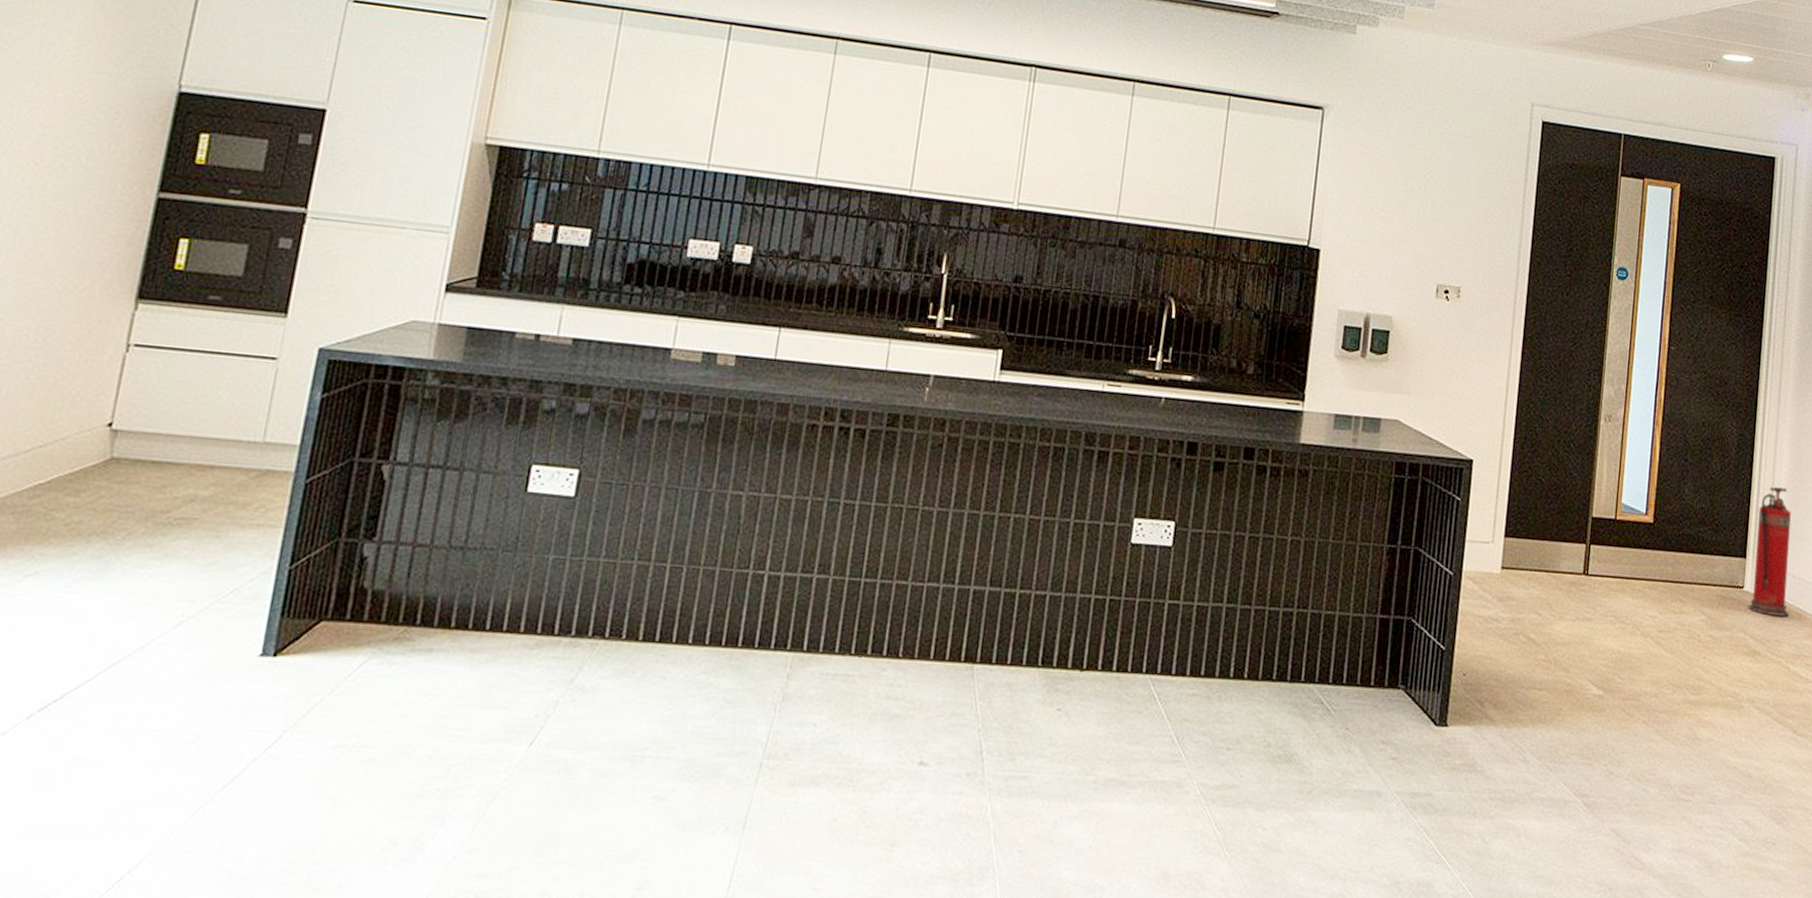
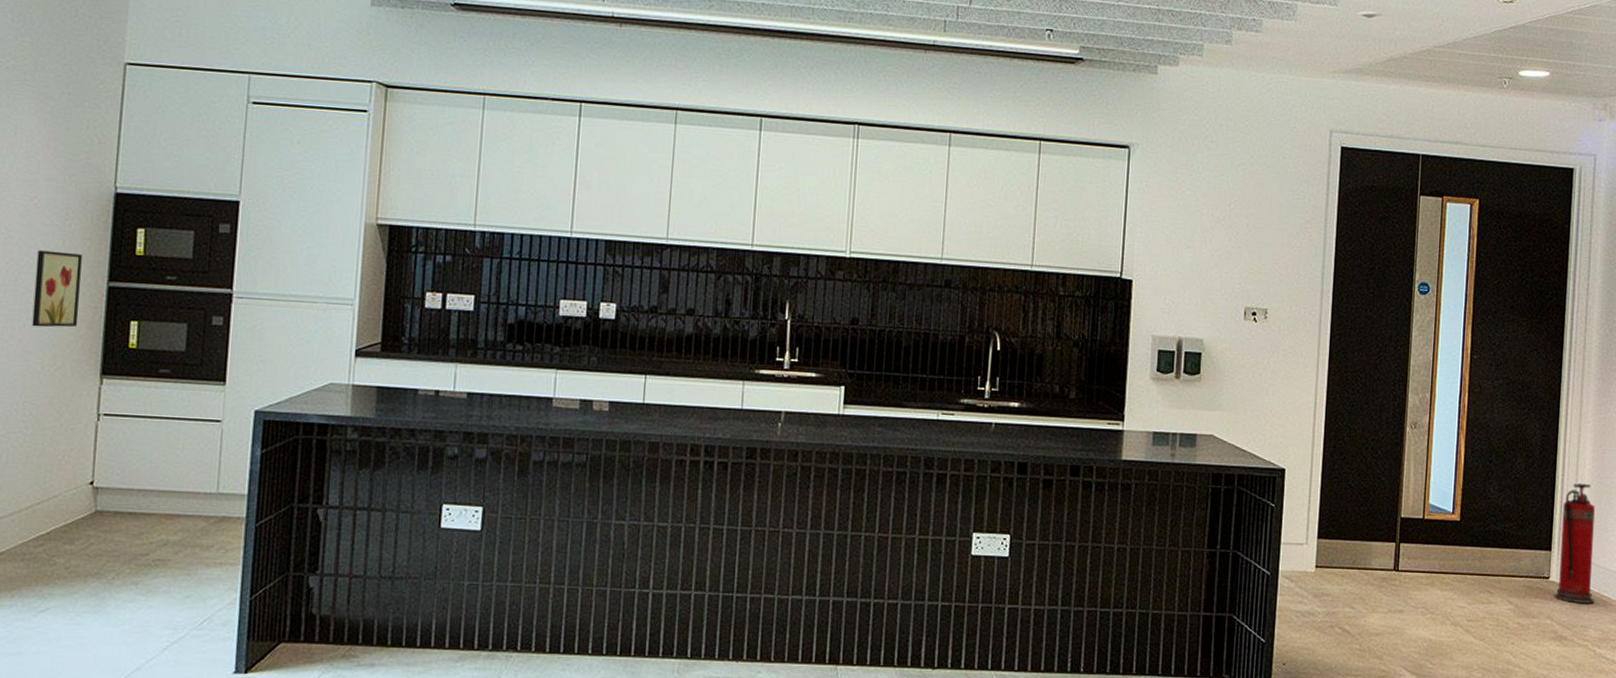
wall art: none [58,151,130,242] -> present [31,250,82,327]

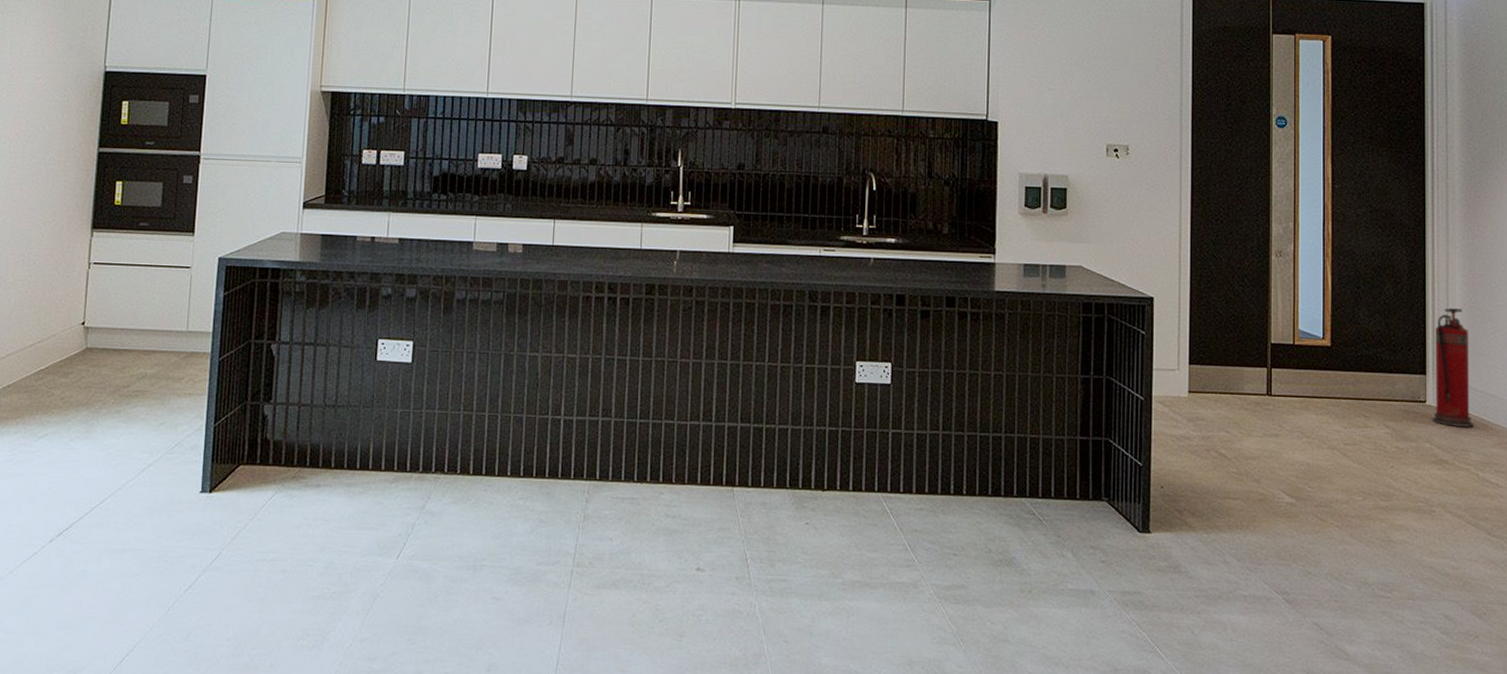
wall art: present [31,250,82,327] -> none [36,122,77,189]

